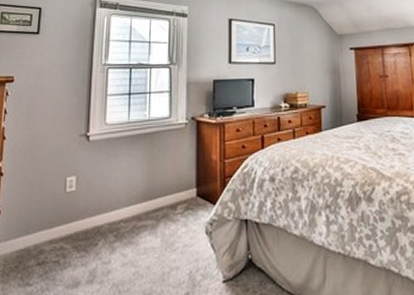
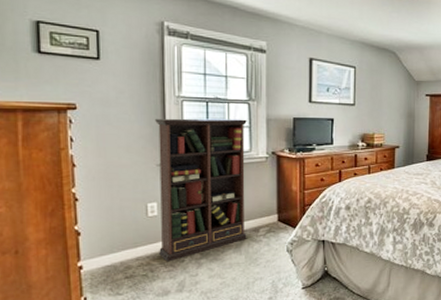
bookcase: none [73,84,168,246] -> present [155,118,247,262]

